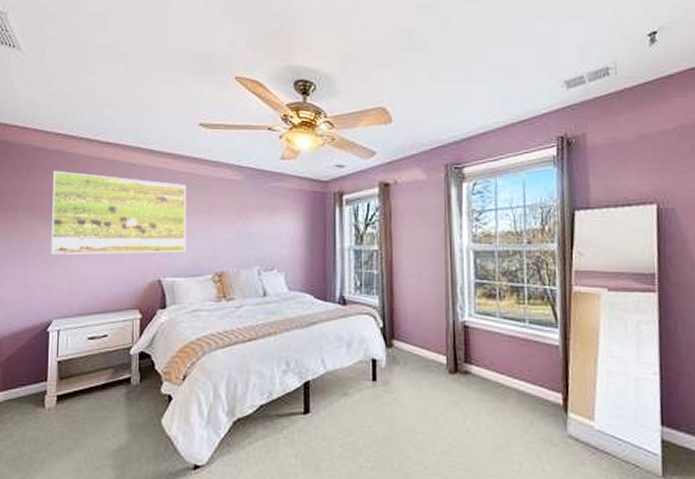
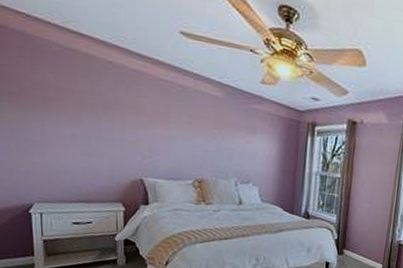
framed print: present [51,170,187,254] -> none [17,53,168,157]

